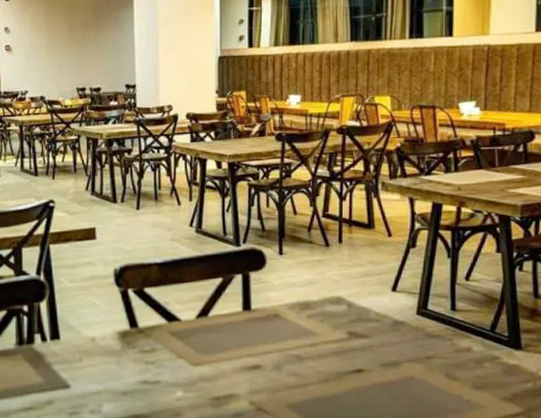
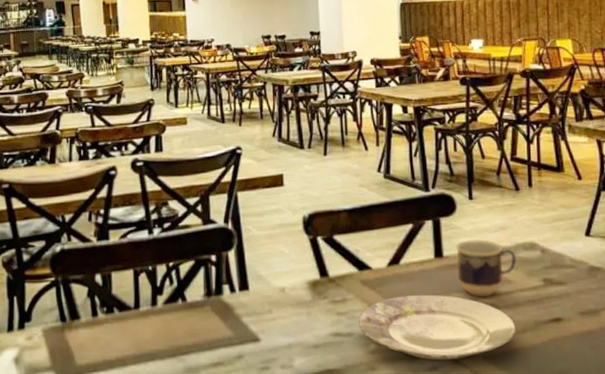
plate: none [166,345,320,408] -> present [358,294,517,361]
cup: none [264,294,323,348] -> present [456,239,517,296]

